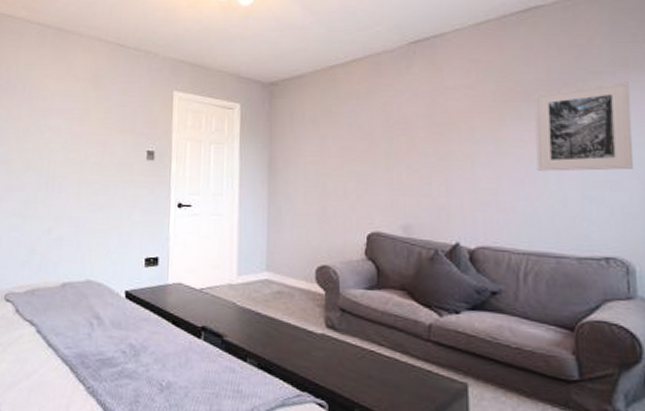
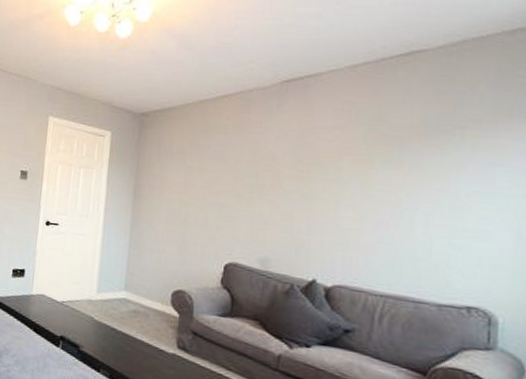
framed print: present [534,81,633,171] -> none [403,131,511,221]

